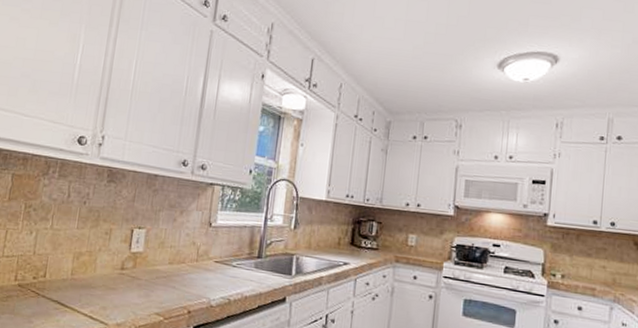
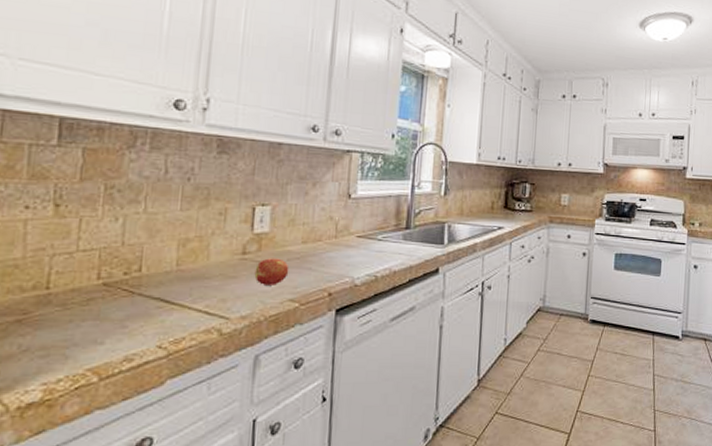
apple: none [129,274,157,299] -> present [254,258,289,285]

